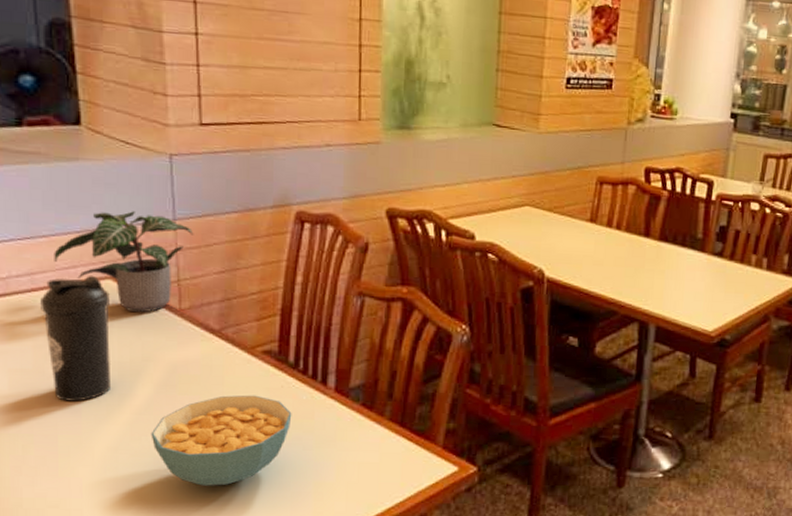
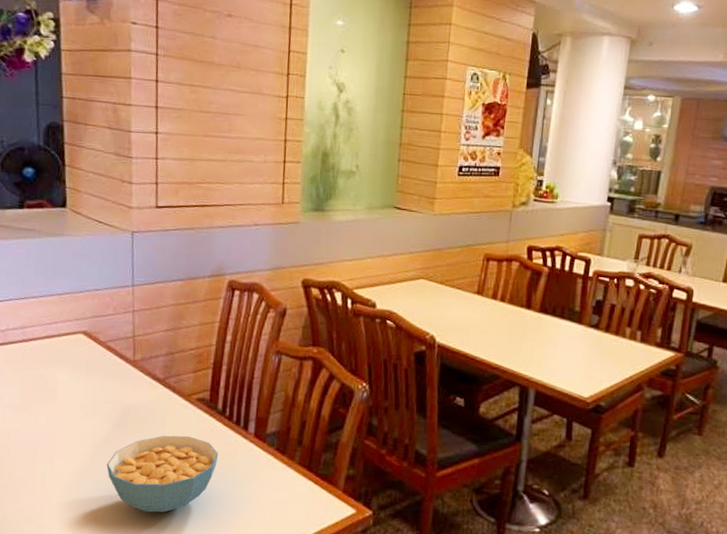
water bottle: present [40,275,112,402] -> none [29,329,81,434]
potted plant: present [54,211,194,313] -> none [41,278,148,363]

